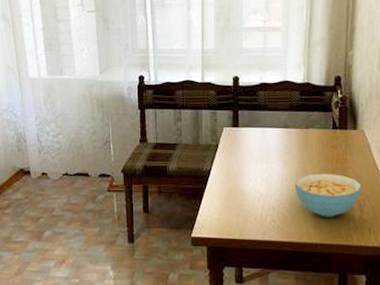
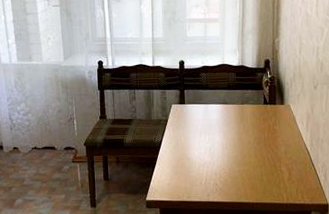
cereal bowl: present [294,173,362,217] -> none [233,142,289,180]

